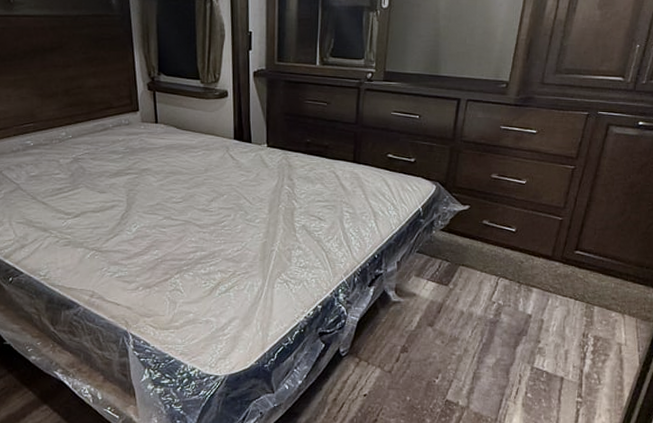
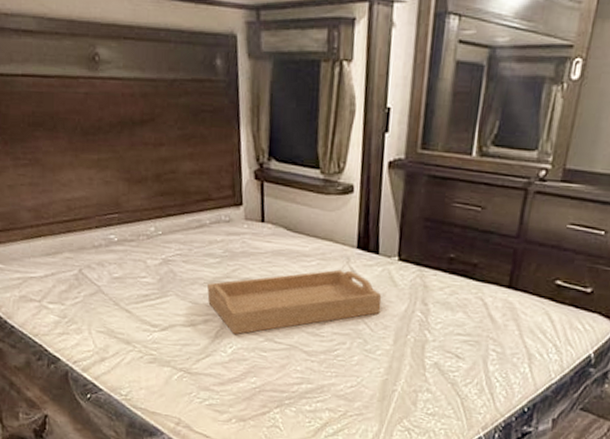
serving tray: none [113,157,257,216] -> present [207,269,382,335]

